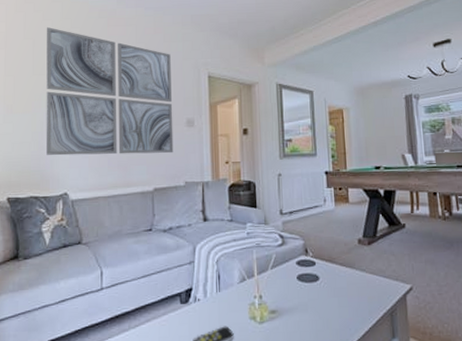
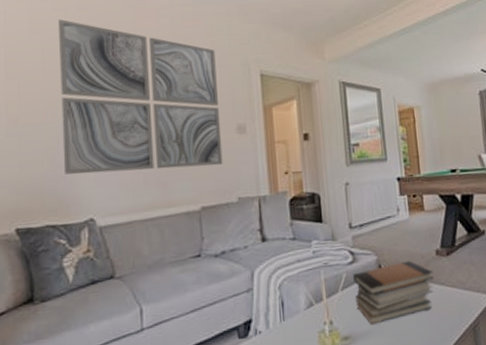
book stack: none [282,247,355,302] -> present [353,260,434,325]

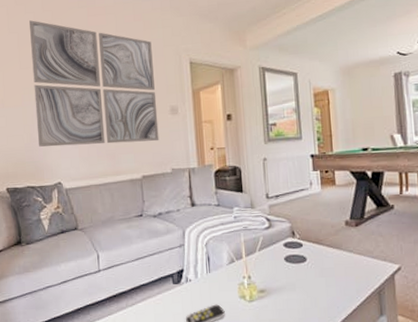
book stack: present [353,260,434,325] -> none [269,229,343,282]

